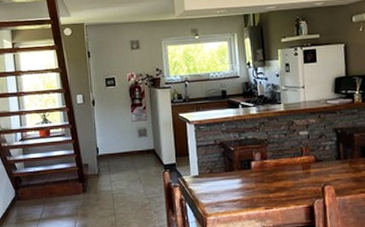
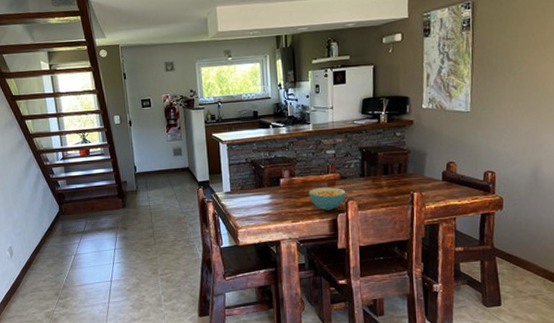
cereal bowl: none [282,170,323,196] -> present [309,187,346,210]

